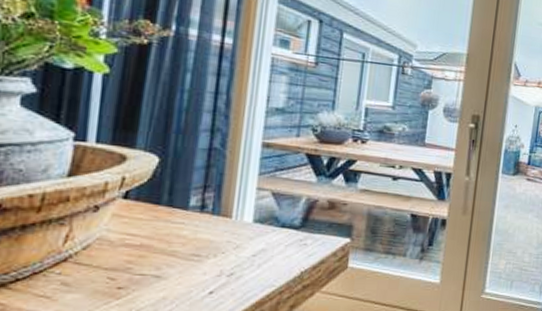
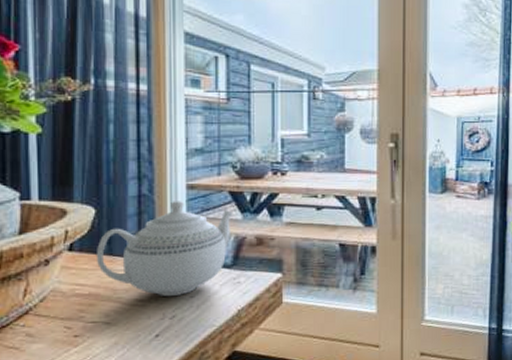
teapot: none [153,157,309,253] -> present [95,201,234,296]

